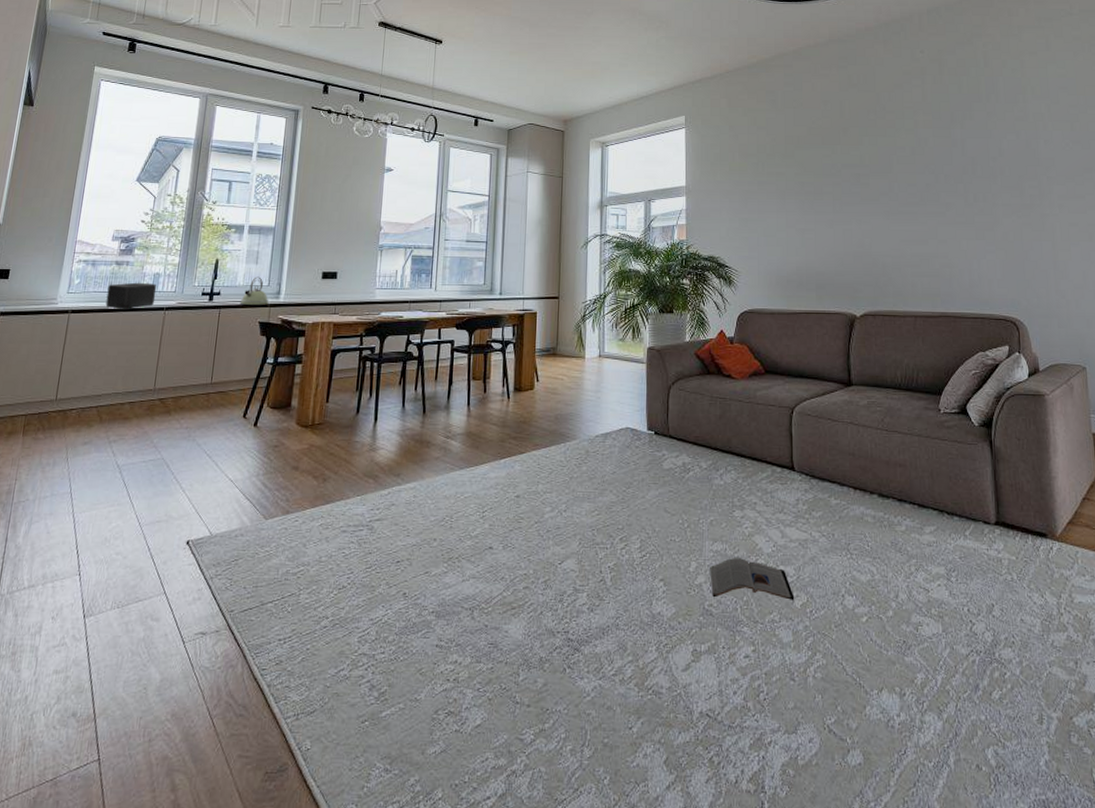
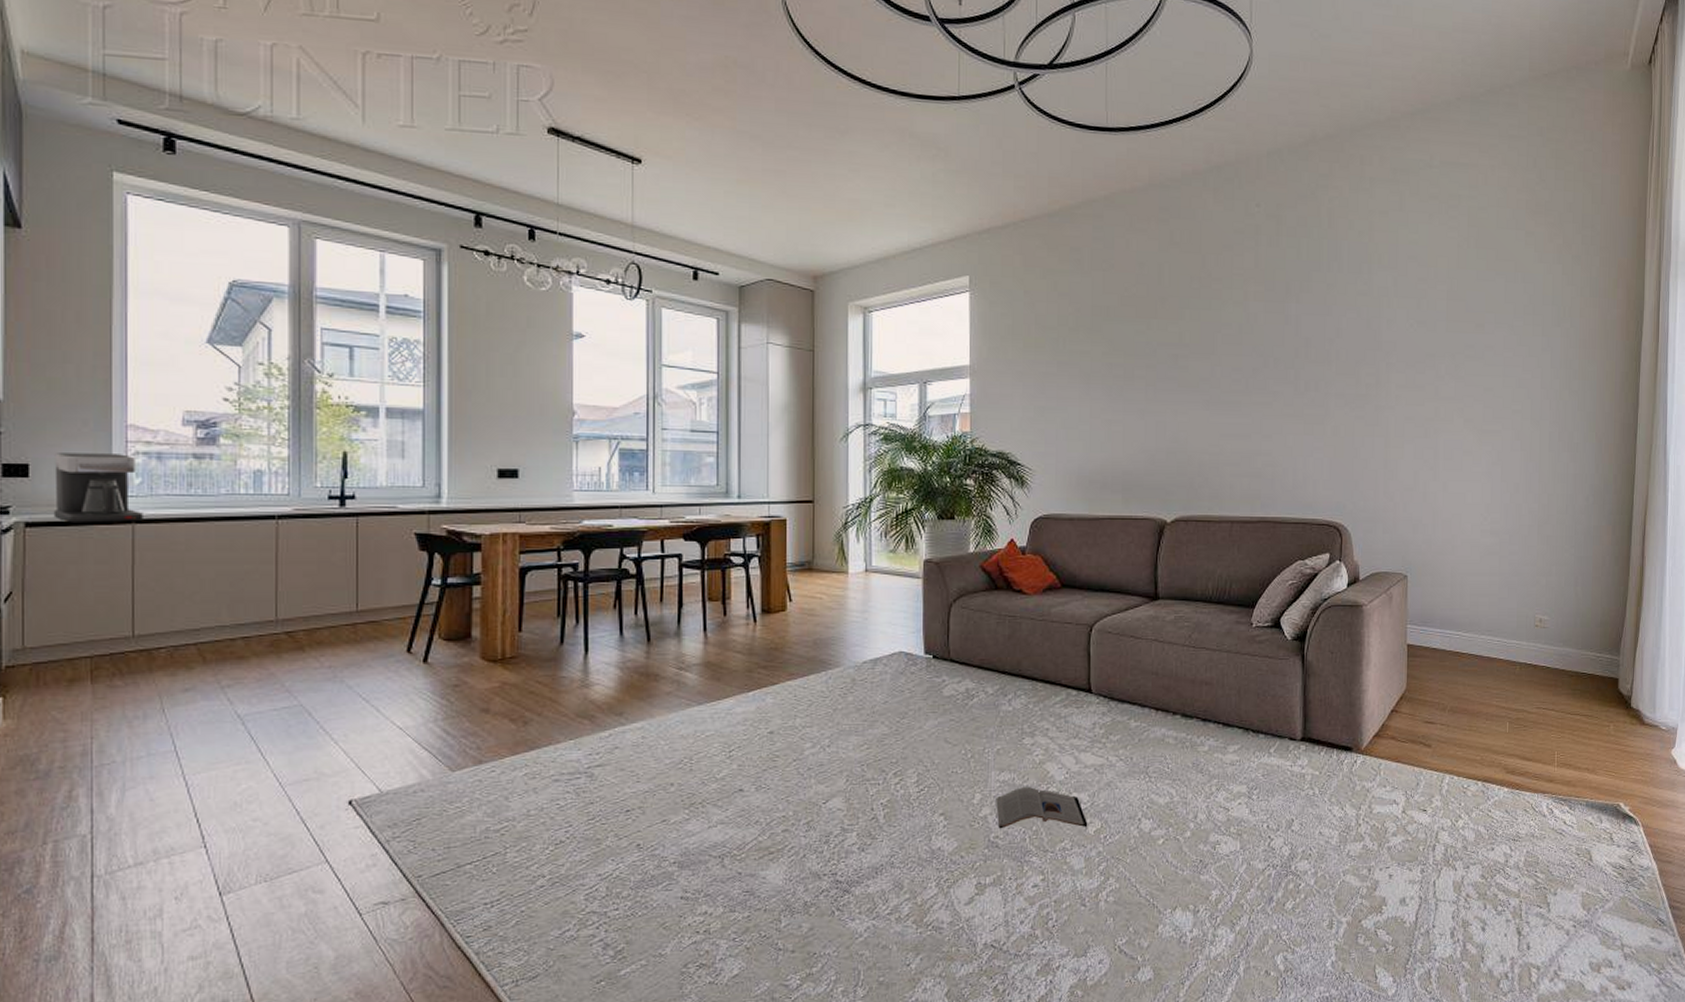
coffee maker: none [19,261,78,313] -> present [53,453,143,523]
toaster: present [105,282,157,309] -> none [187,482,261,518]
kettle: present [240,277,269,306] -> none [385,475,427,513]

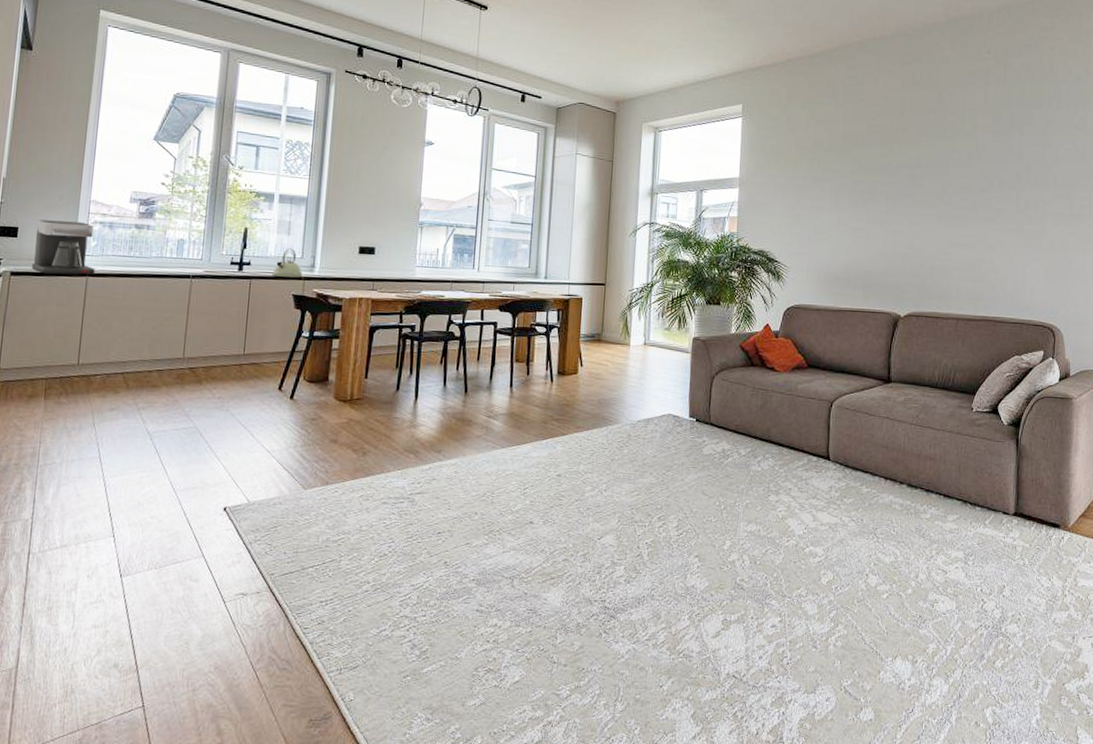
kettle: none [385,475,427,513] -> present [272,248,303,278]
magazine: present [996,787,1088,829] -> none [743,538,822,577]

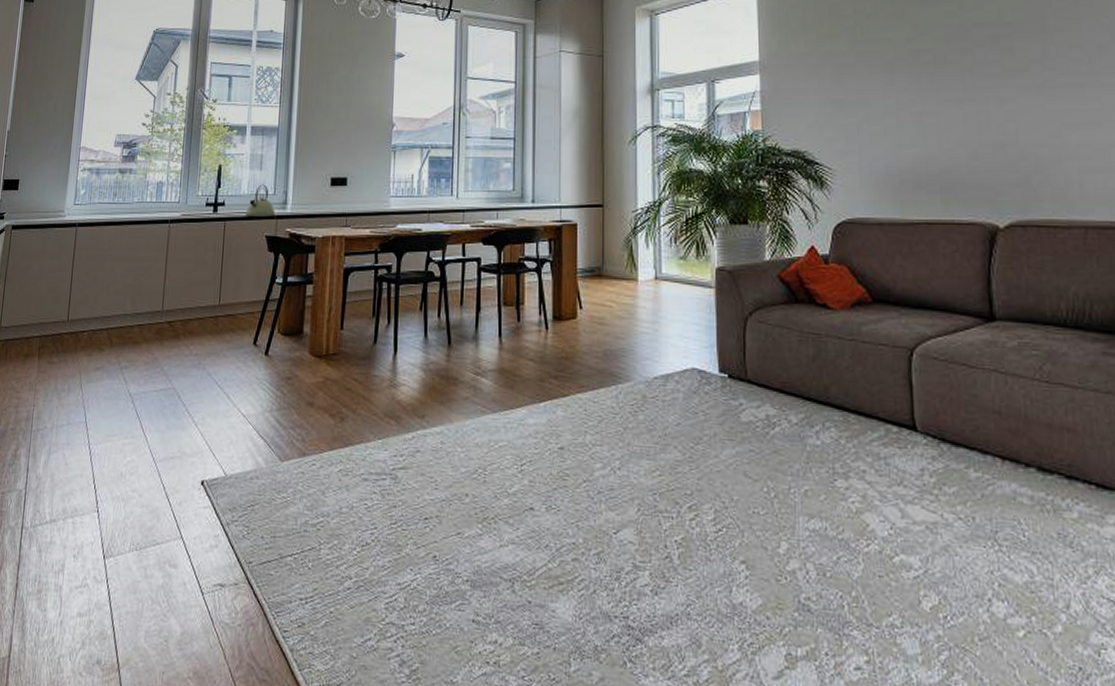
coffee maker: present [31,220,95,275] -> none [29,170,84,226]

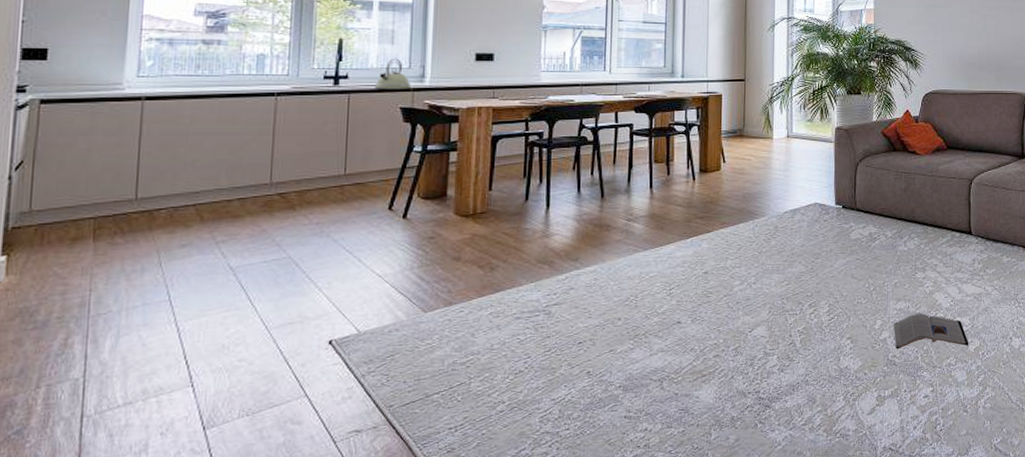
magazine: none [805,540,922,601] -> present [893,313,969,350]

